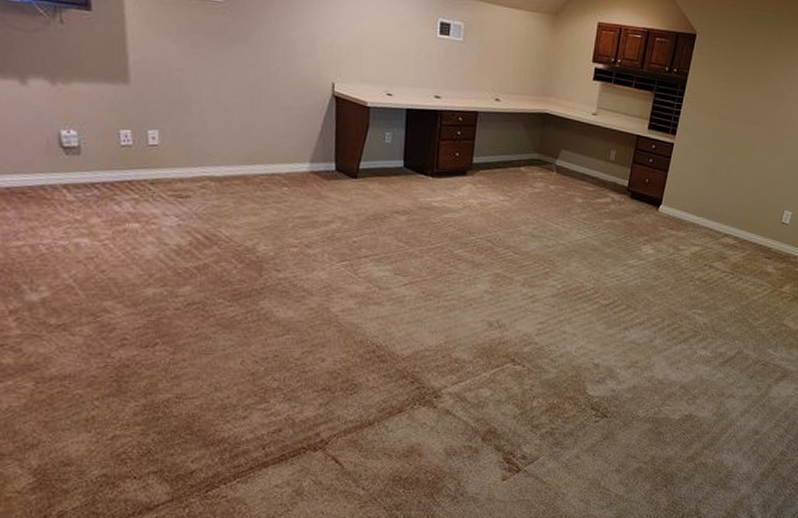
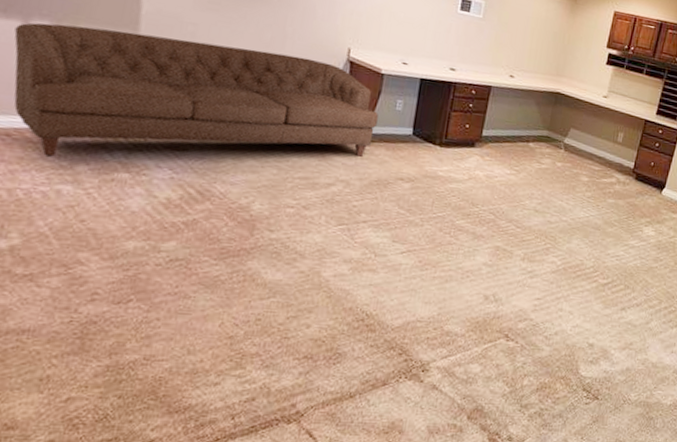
sofa: none [14,80,368,213] -> present [14,22,378,158]

